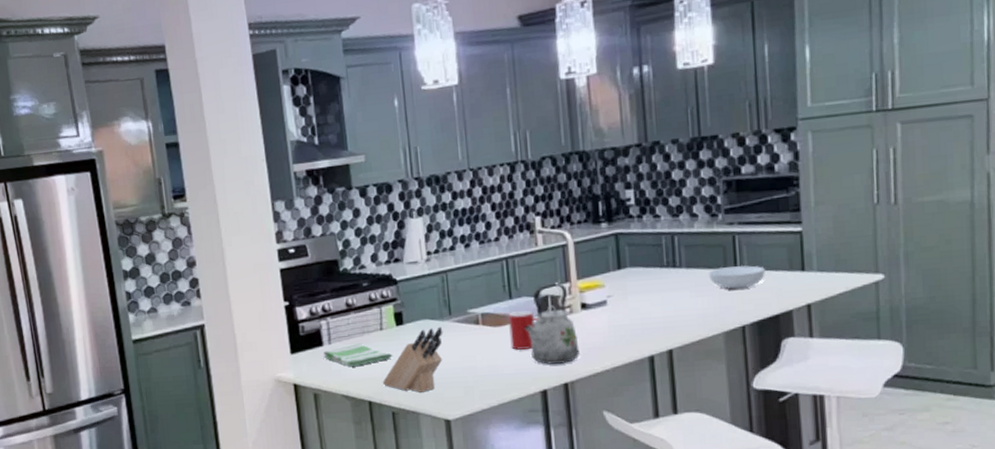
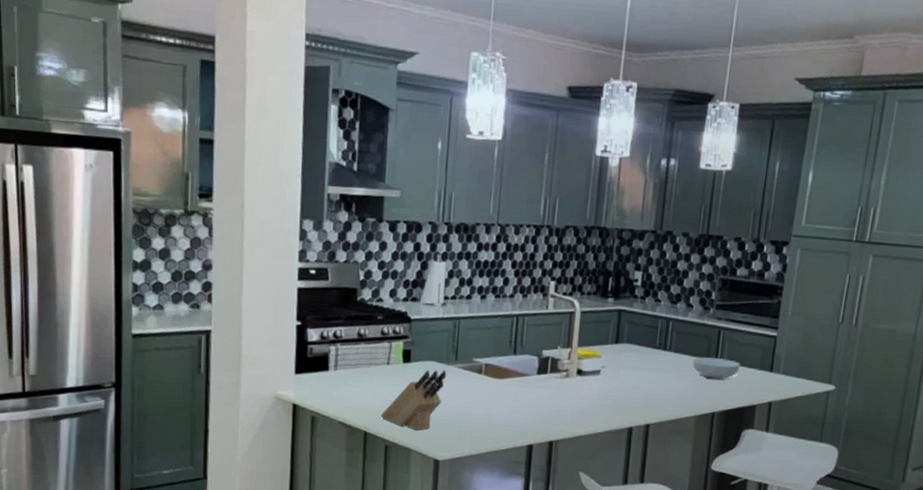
dish towel: present [323,343,393,367] -> none [327,374,396,396]
cup: present [508,311,538,350] -> none [507,367,536,405]
kettle: present [524,284,580,364] -> none [522,347,569,423]

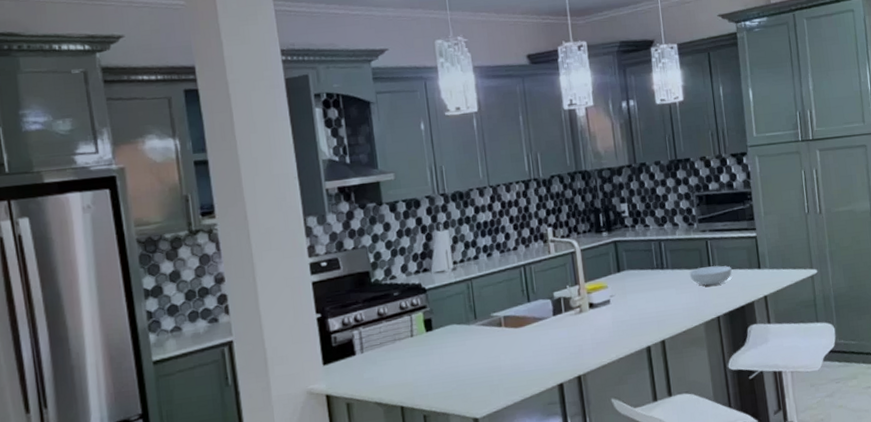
knife block: present [380,370,447,431] -> none [413,330,470,394]

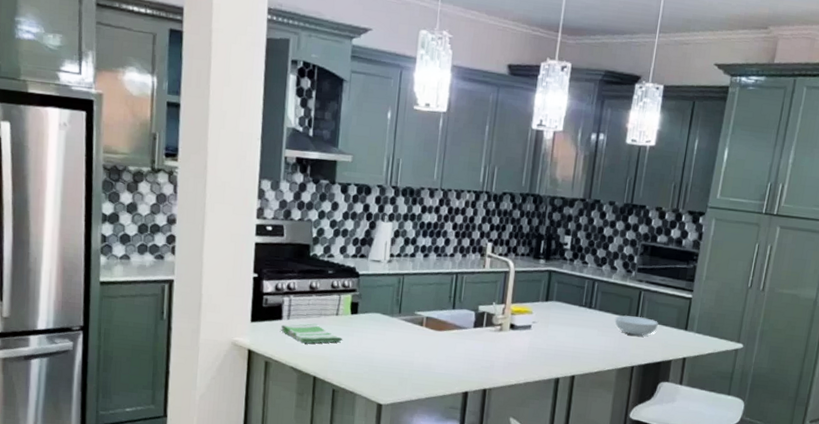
dish towel: none [355,350,424,375] -> present [280,323,343,344]

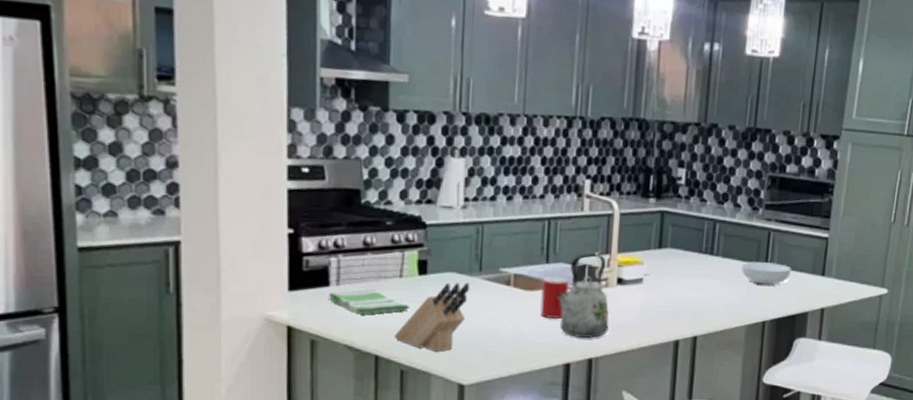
knife block: none [329,321,391,377] -> present [393,282,470,352]
cup: none [446,320,473,355] -> present [540,277,572,319]
kettle: none [459,302,502,372] -> present [556,253,609,338]

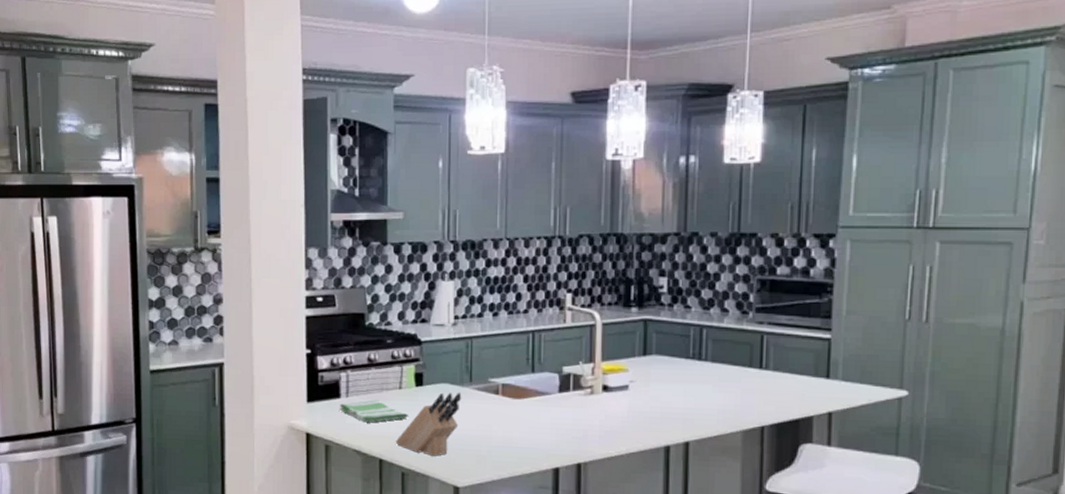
cup: present [540,277,572,319] -> none [528,386,558,425]
kettle: present [556,253,609,338] -> none [543,363,596,443]
serving bowl: present [741,261,791,285] -> none [733,365,790,389]

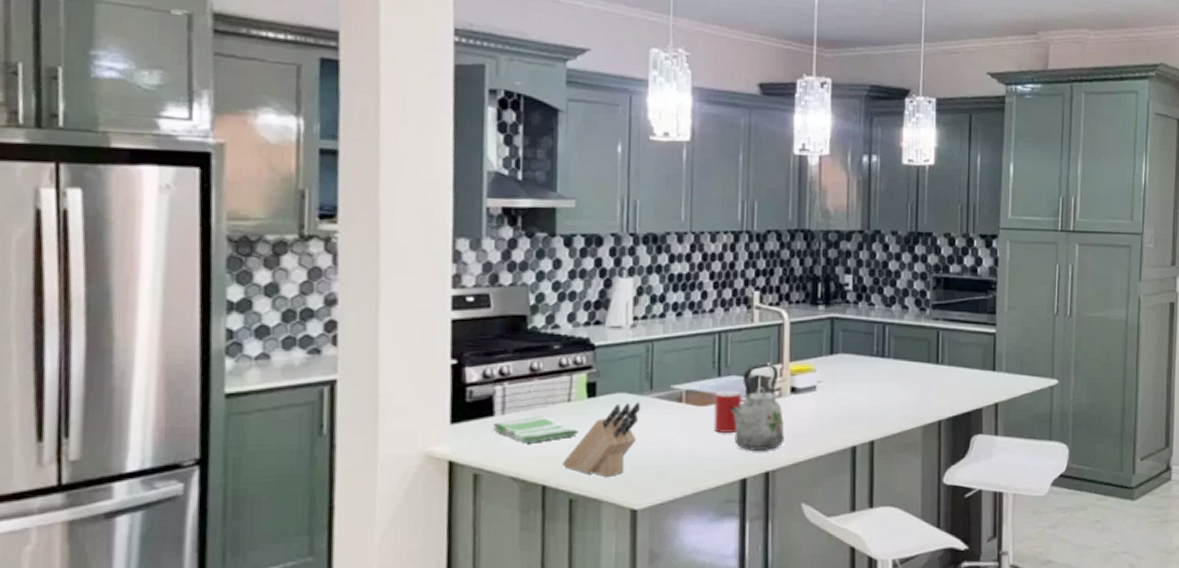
cup: none [528,386,558,425] -> present [714,391,745,433]
kettle: none [543,363,596,443] -> present [730,364,785,450]

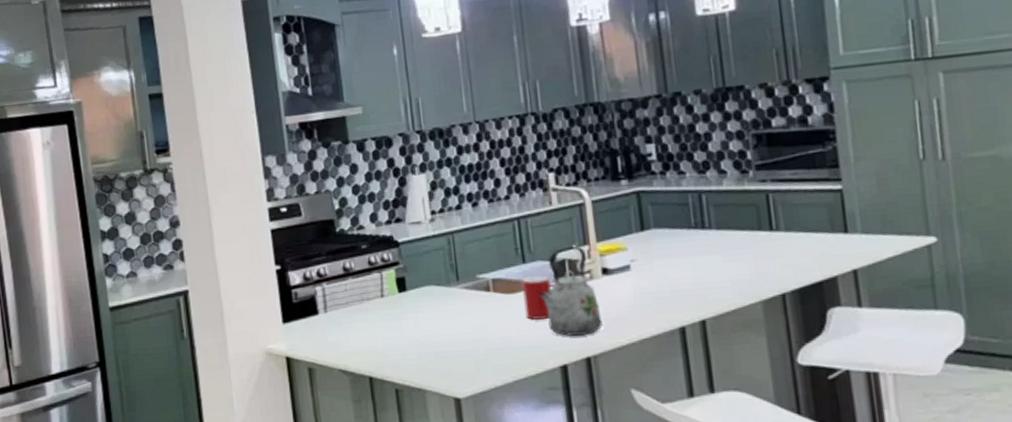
dish towel: present [492,416,579,444] -> none [318,312,396,339]
knife block: present [562,402,641,477] -> none [384,293,451,367]

